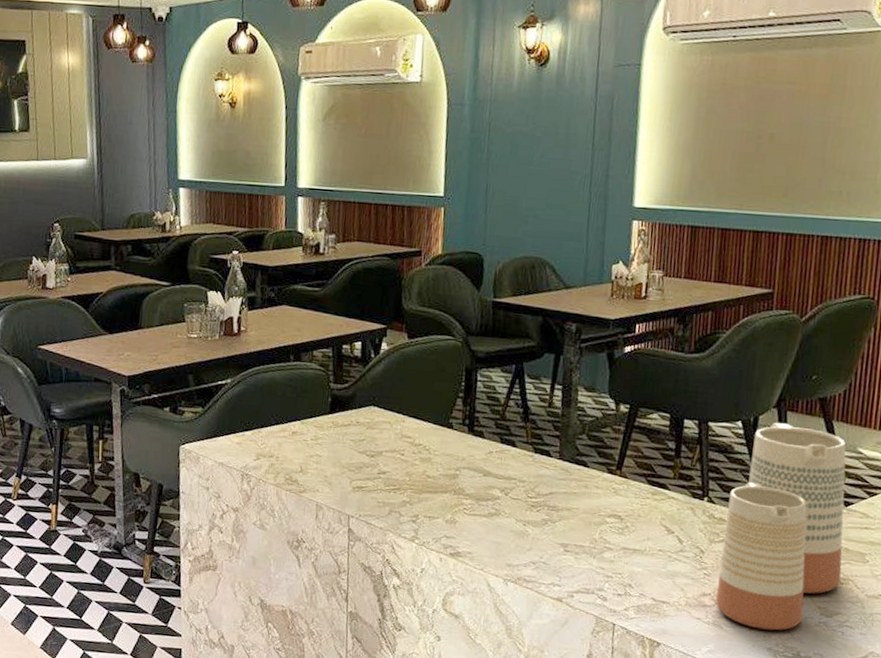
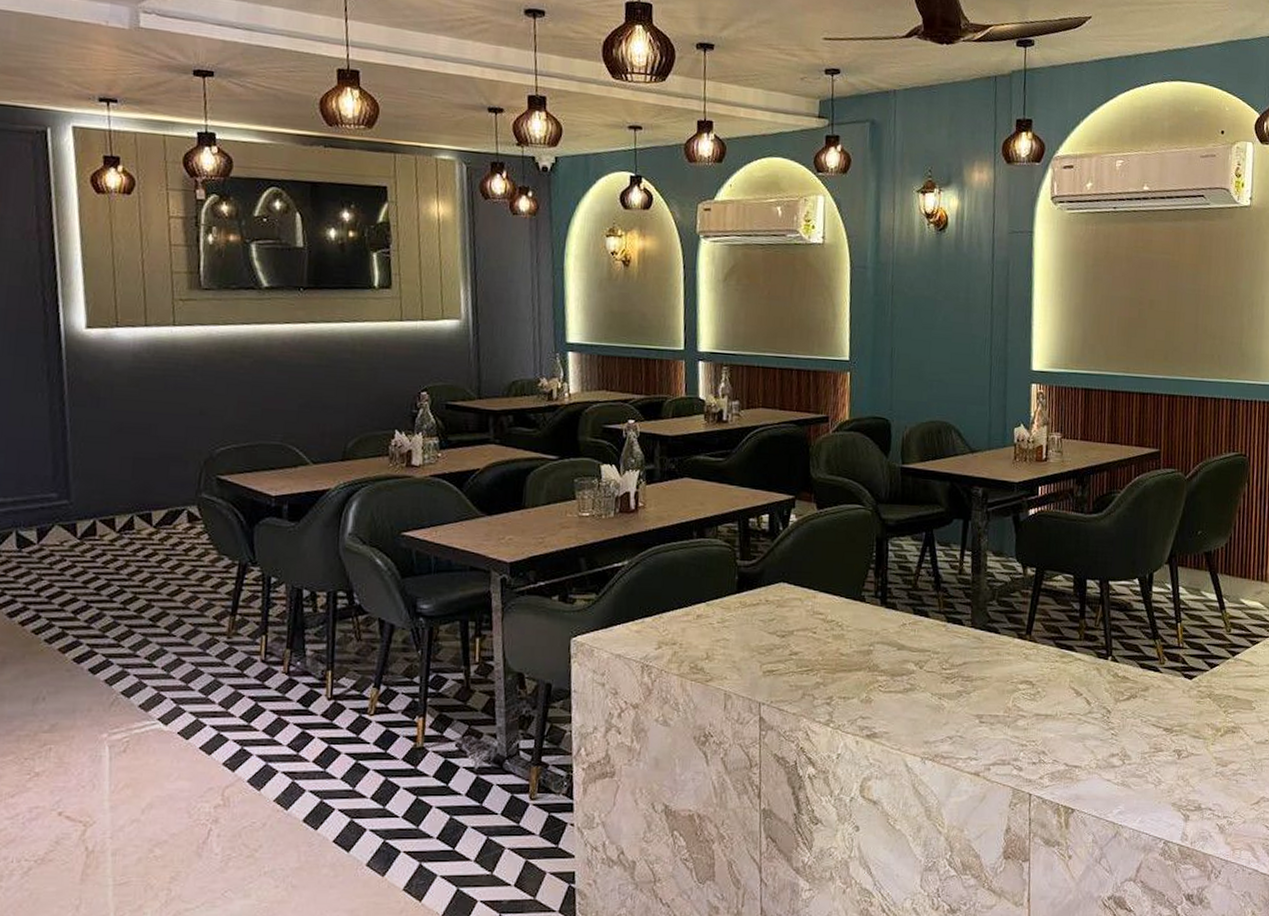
vase: present [716,422,847,631] -> none [1124,577,1233,785]

